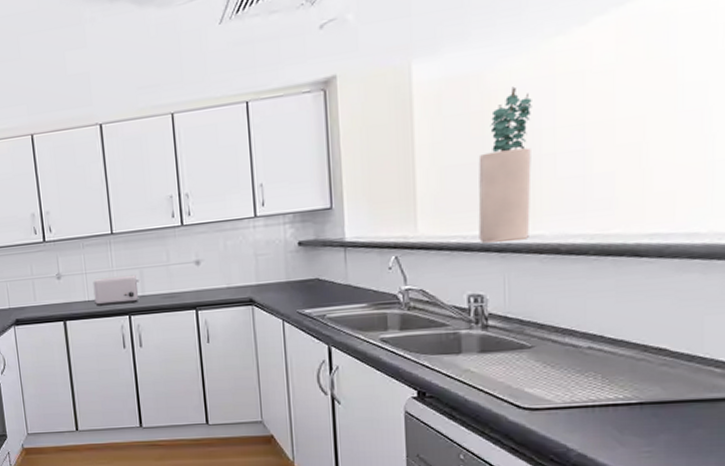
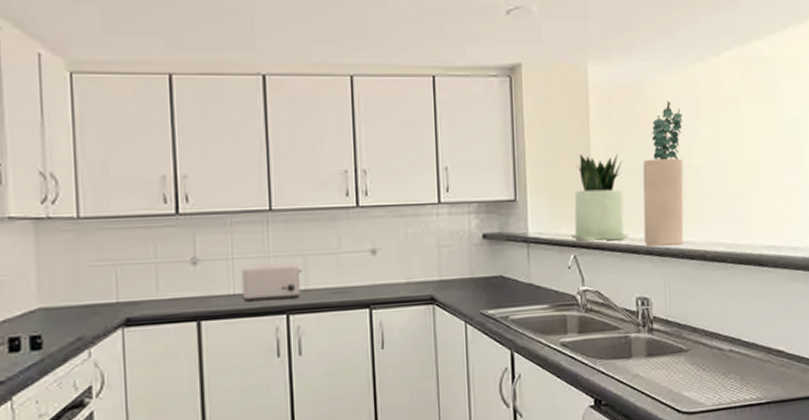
planter: none [390,151,460,243] -> present [570,154,629,242]

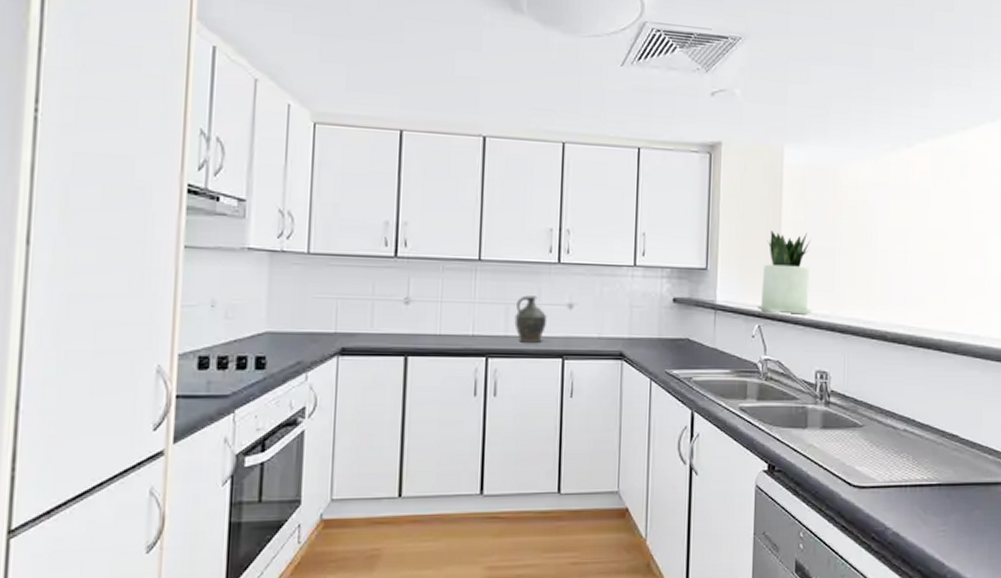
toaster: present [241,263,302,302] -> none [447,309,503,344]
ceramic jug: none [314,244,350,297] -> present [514,295,548,344]
vase: present [643,101,684,247] -> none [827,186,872,325]

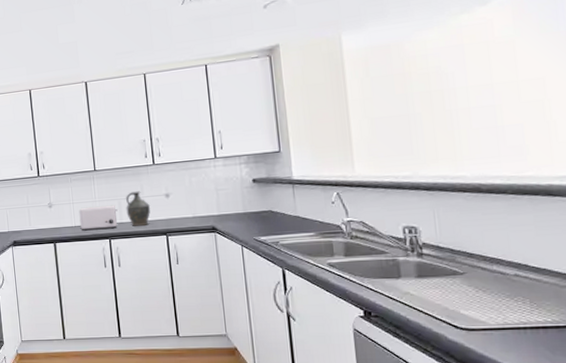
toaster: none [447,309,503,344] -> present [79,205,118,231]
planter: present [755,231,813,315] -> none [332,106,392,181]

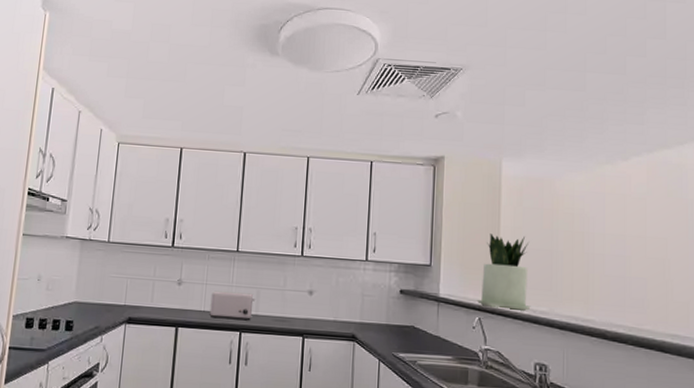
ceramic jug: present [126,191,151,227] -> none [264,282,291,323]
planter: none [332,106,392,181] -> present [476,233,531,311]

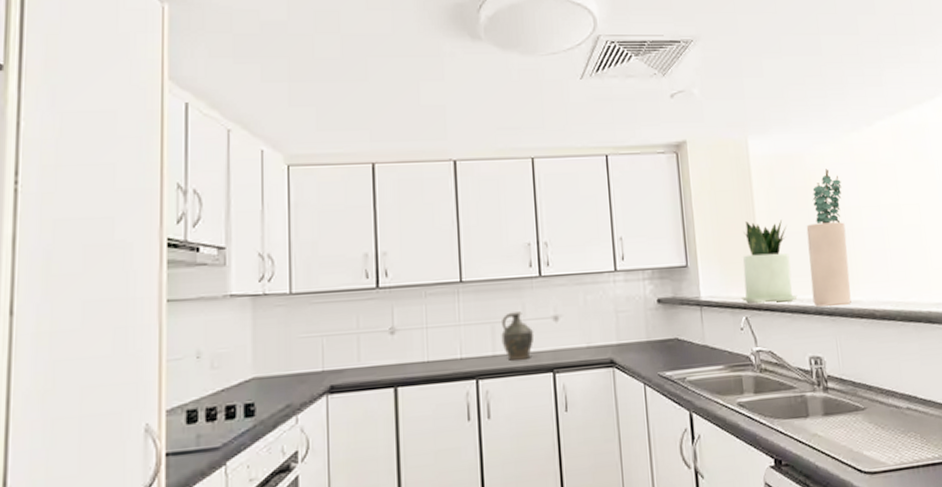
toaster: present [209,290,255,321] -> none [434,330,490,369]
ceramic jug: none [264,282,291,323] -> present [501,311,535,362]
vase: none [545,195,589,323] -> present [806,169,851,307]

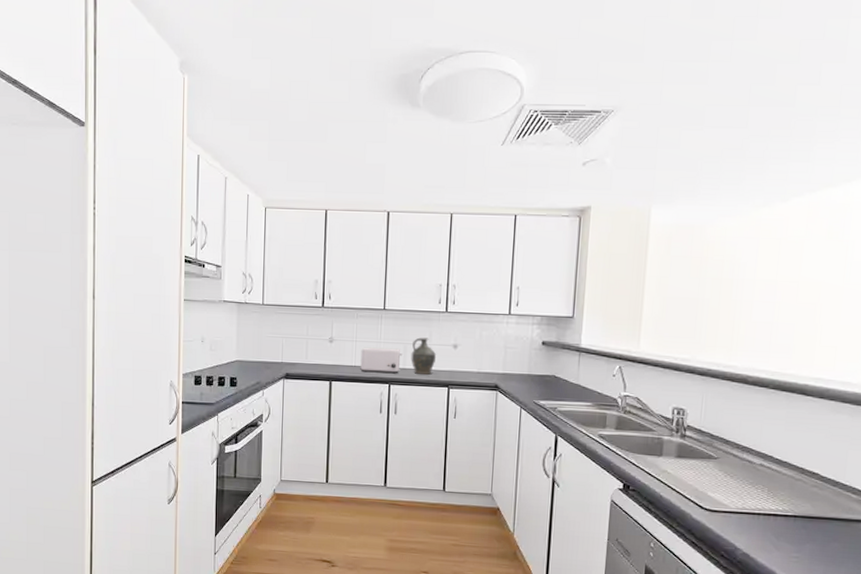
toaster: none [434,330,490,369] -> present [360,347,402,374]
planter: present [740,220,798,303] -> none [617,284,676,358]
vase: present [806,169,851,307] -> none [687,241,740,369]

